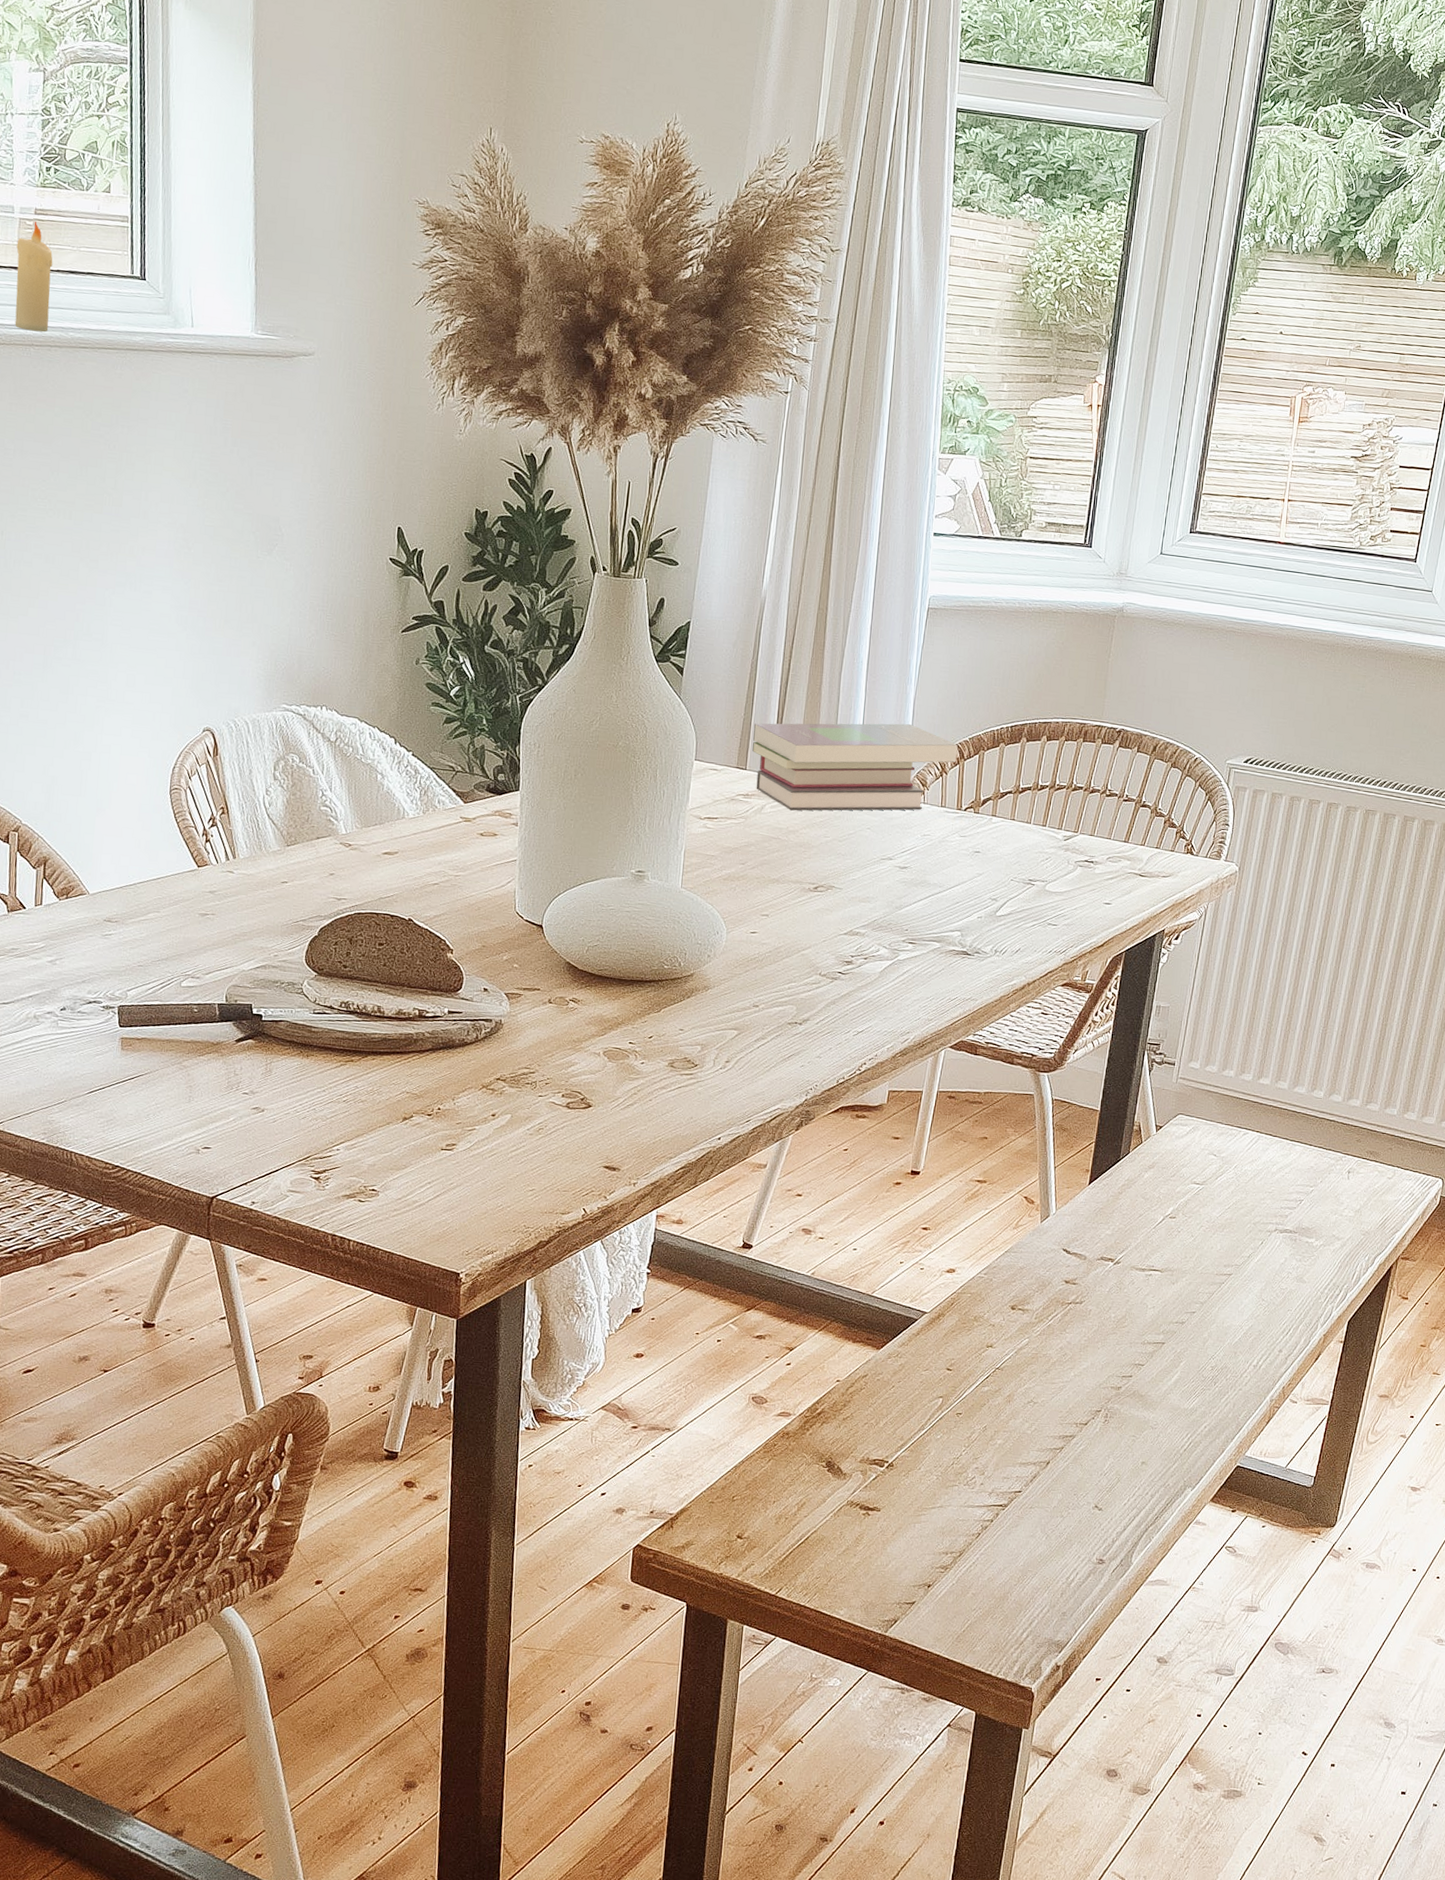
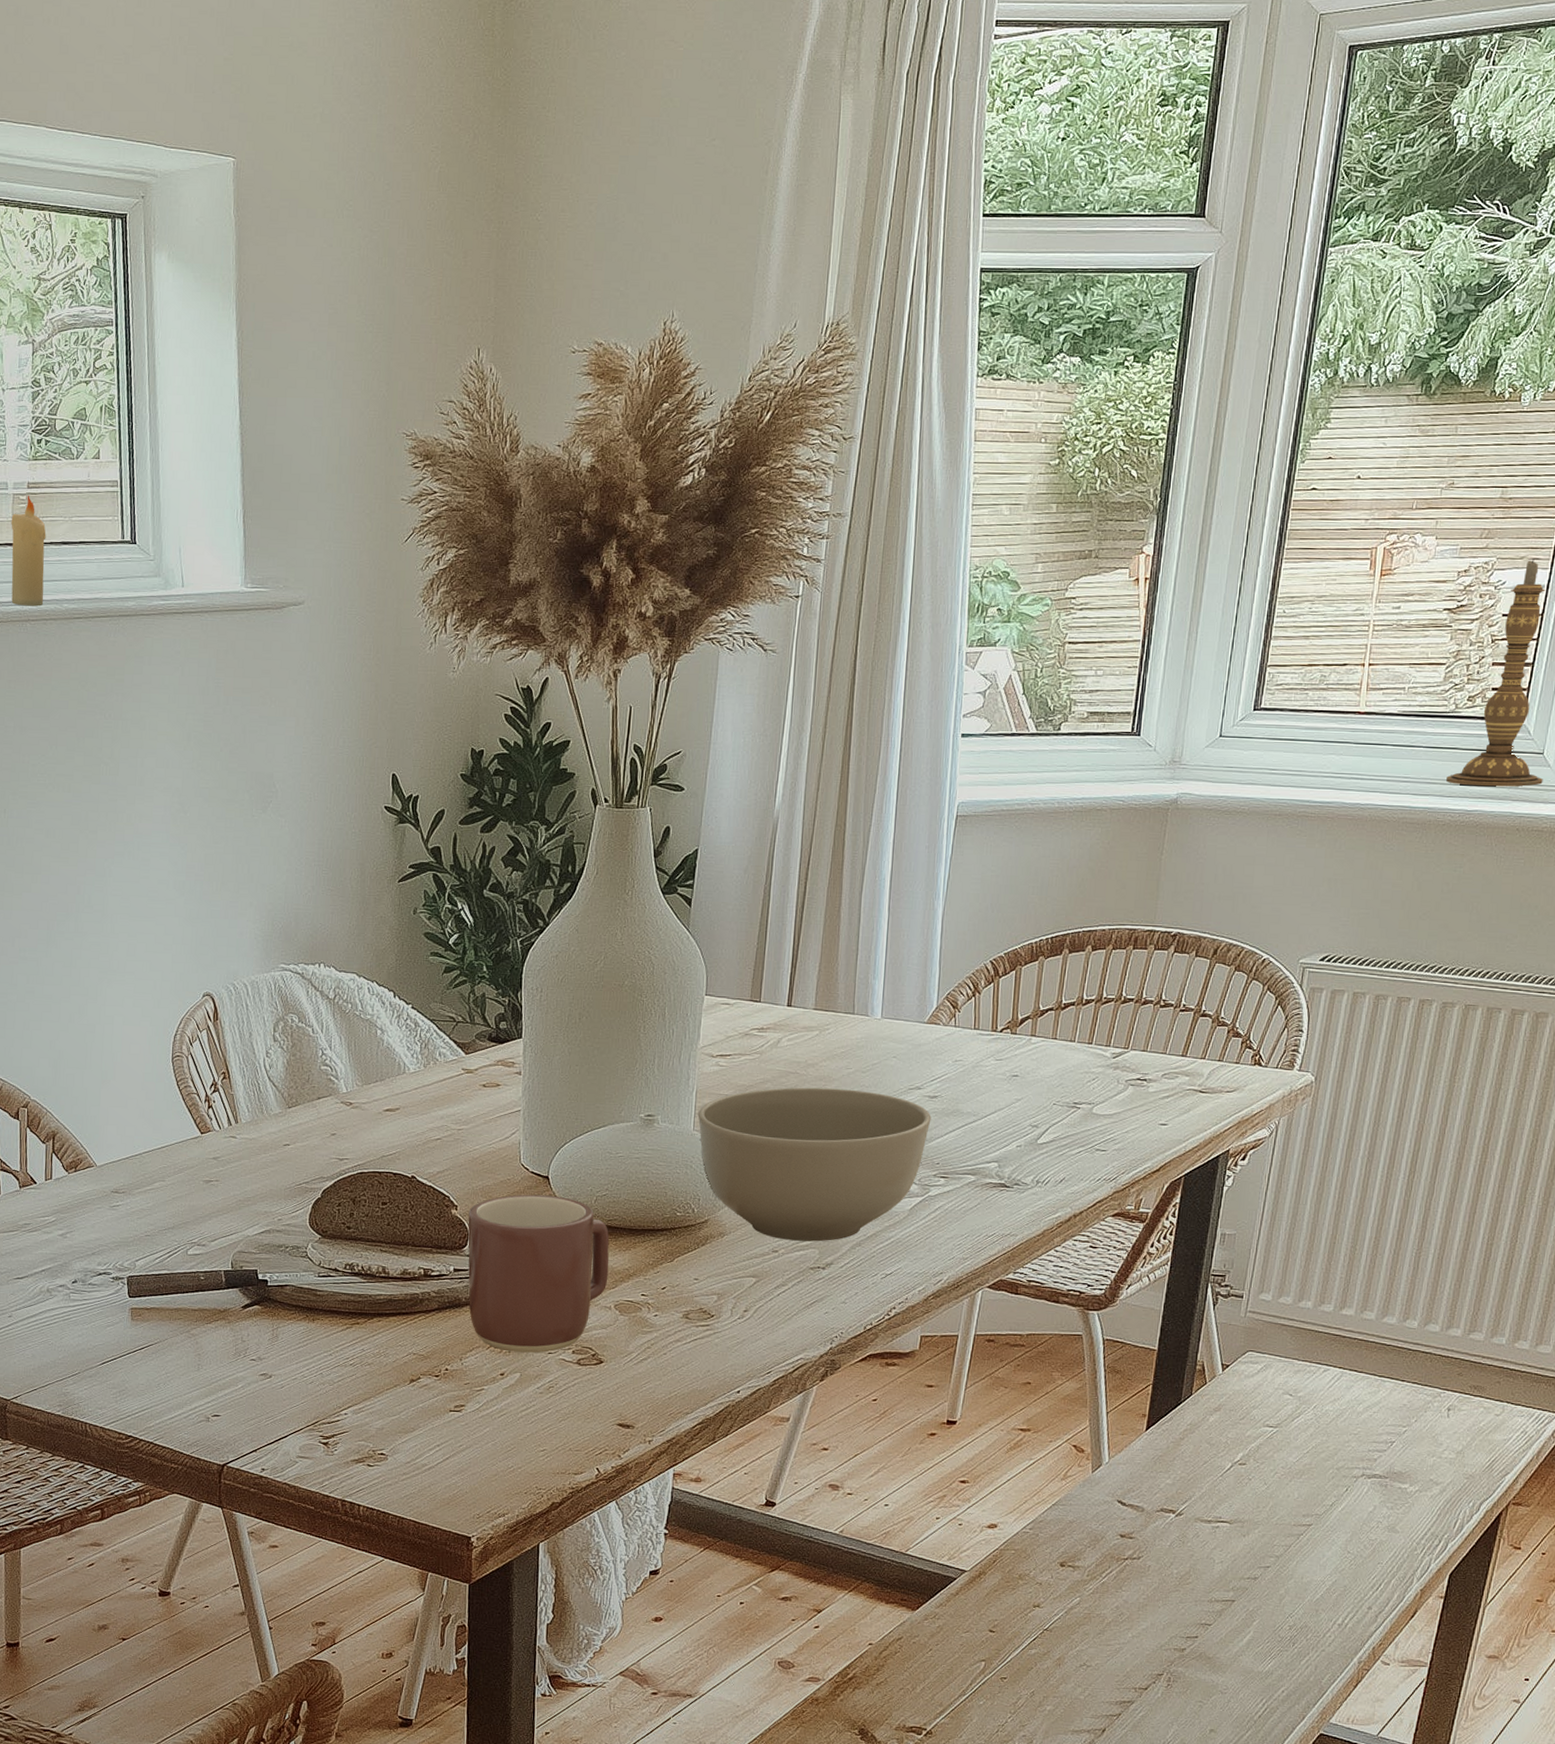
mug: none [462,941,600,1096] -> present [468,1194,610,1353]
bowl: none [685,851,901,999] -> present [697,1087,931,1242]
books: present [752,723,958,811] -> none [767,941,992,1043]
candlestick: none [1352,419,1435,620] -> present [1446,559,1546,787]

